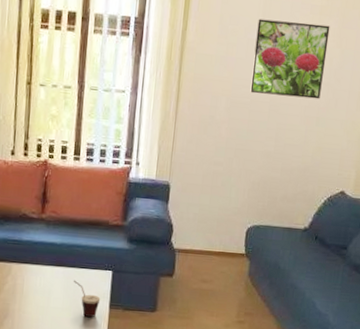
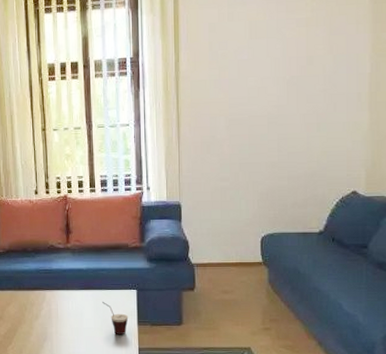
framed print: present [250,18,330,100] -> none [246,35,319,110]

